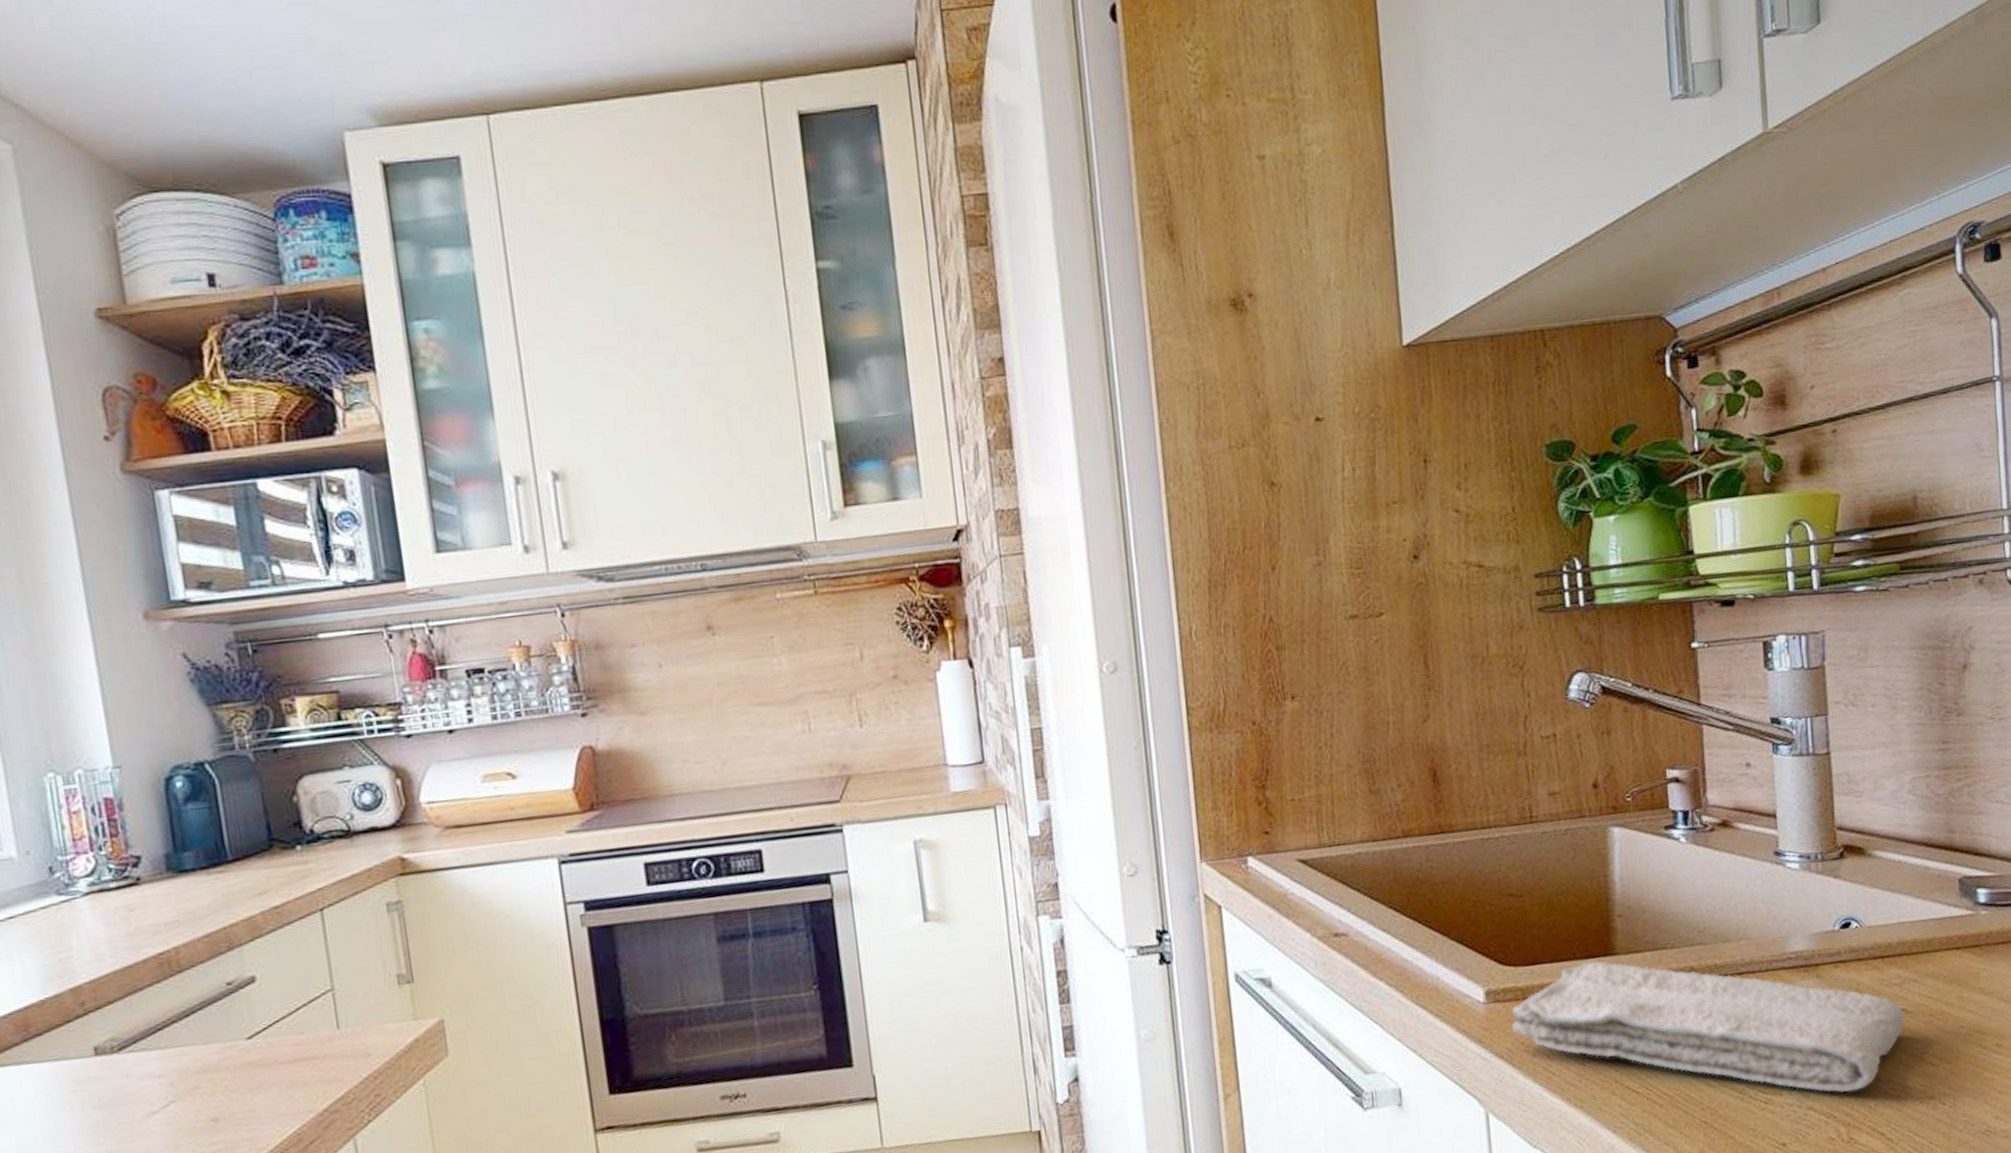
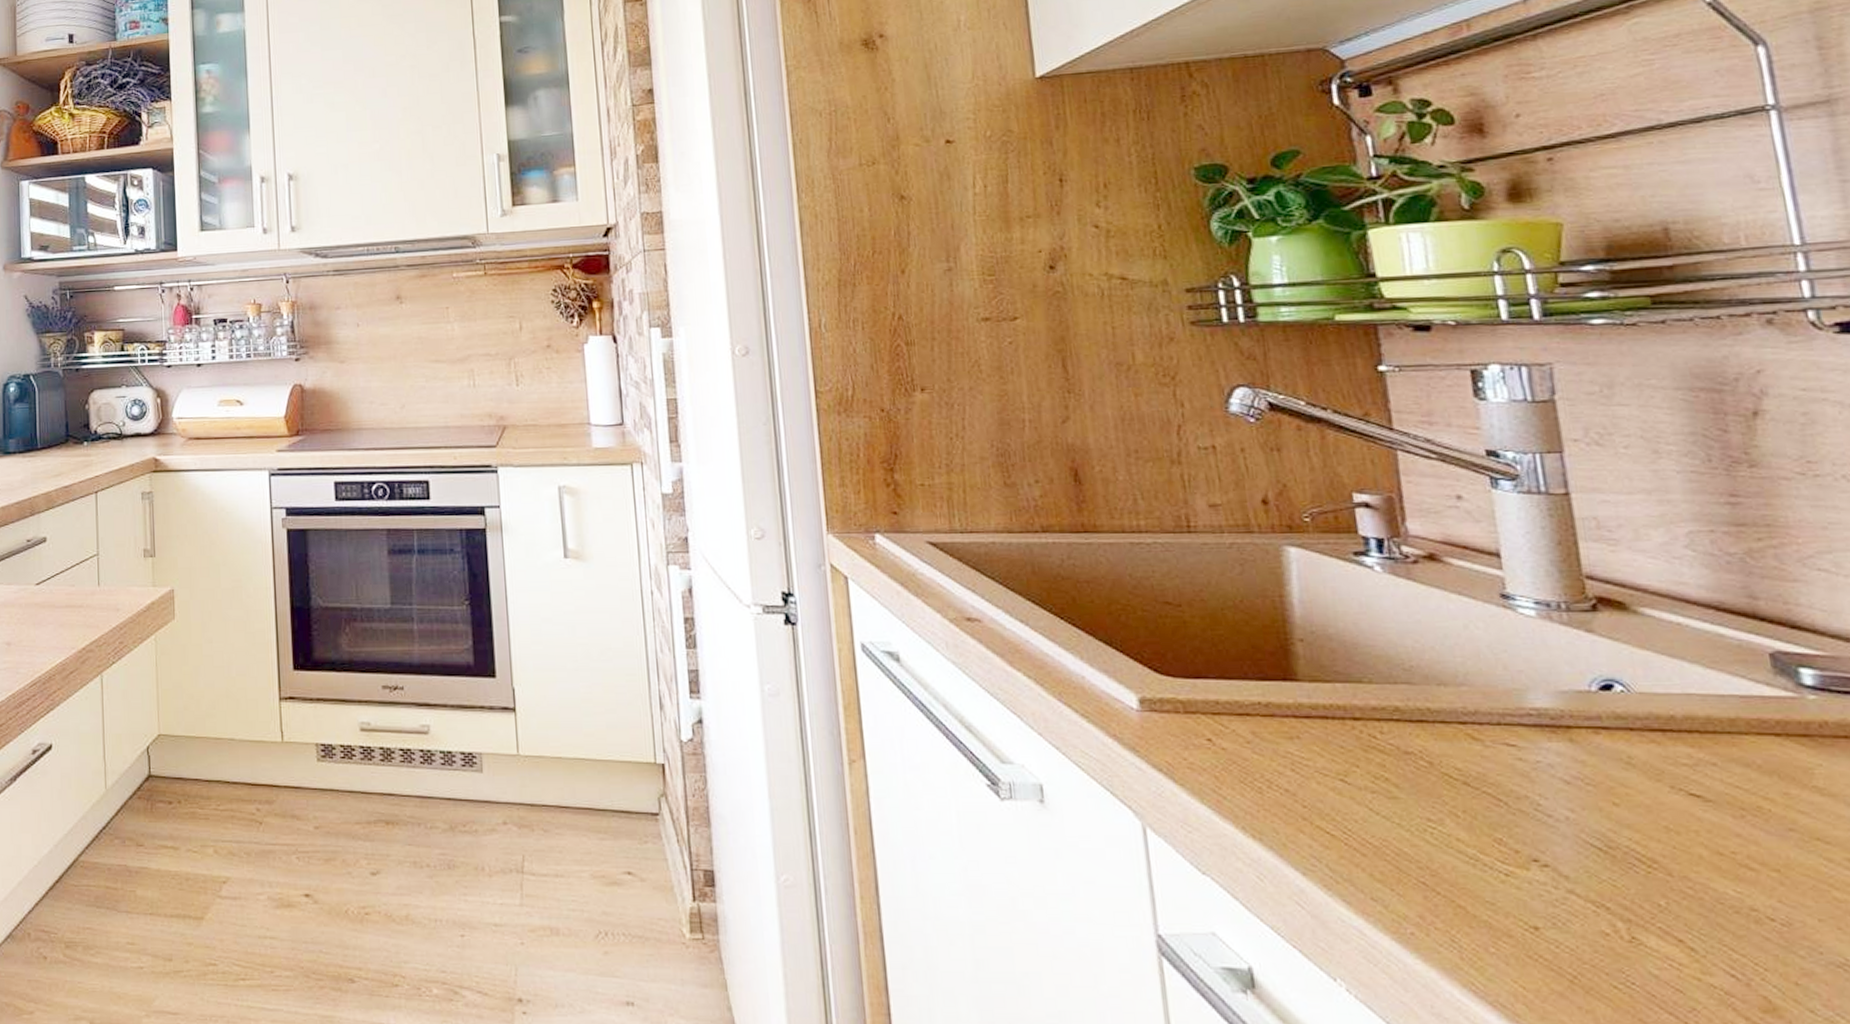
washcloth: present [1511,961,1906,1094] -> none [1171,684,1704,882]

